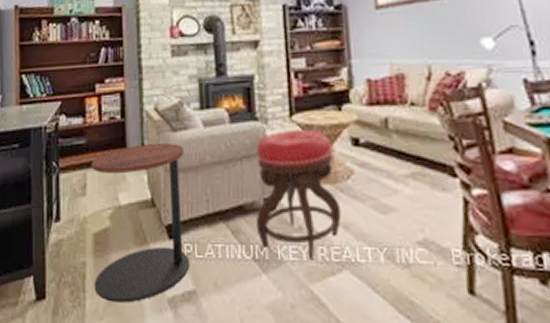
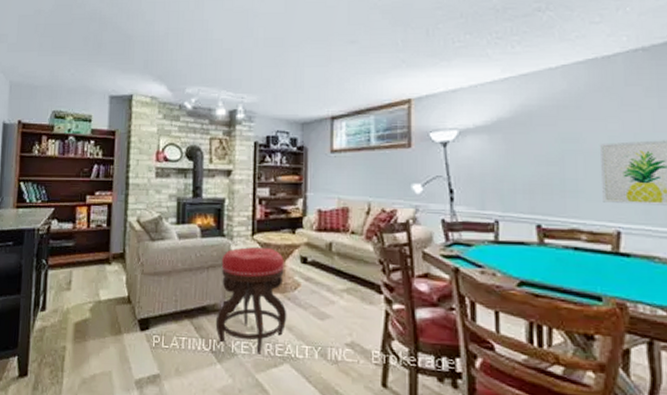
side table: present [92,144,190,303] -> none [71,250,160,382]

